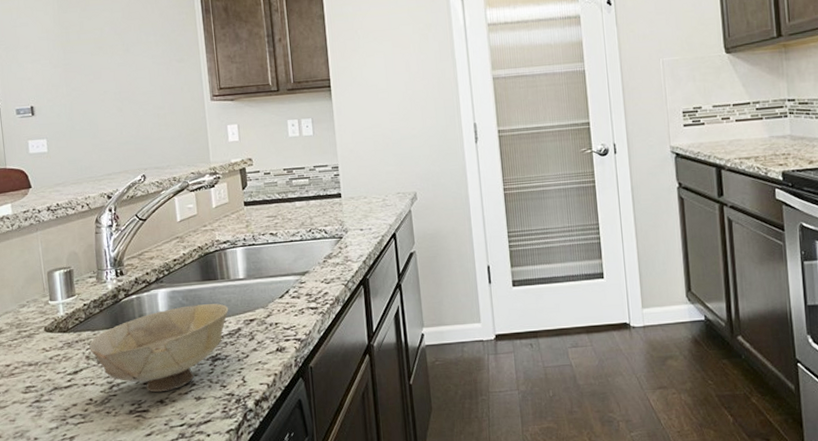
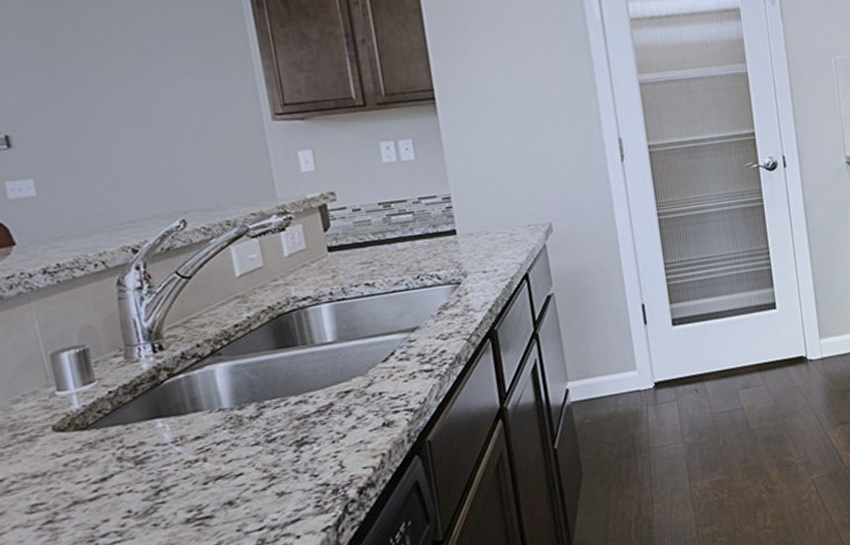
bowl: present [89,303,229,393] -> none [121,375,316,493]

